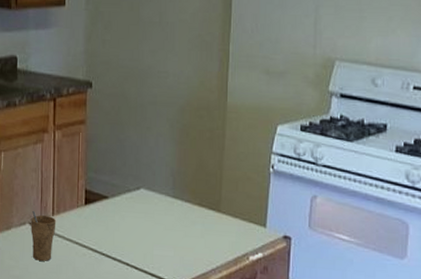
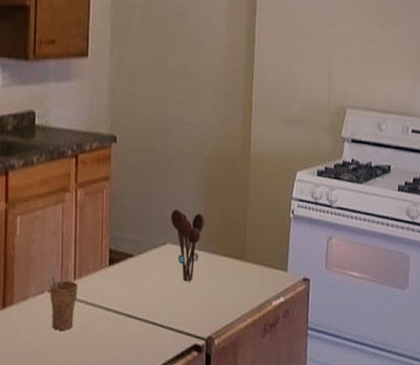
utensil holder: none [144,156,179,228] -> present [171,209,205,282]

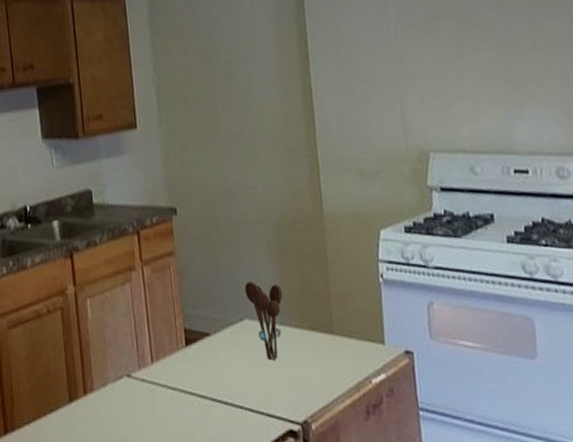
cup: present [50,277,79,330] -> none [128,361,157,417]

